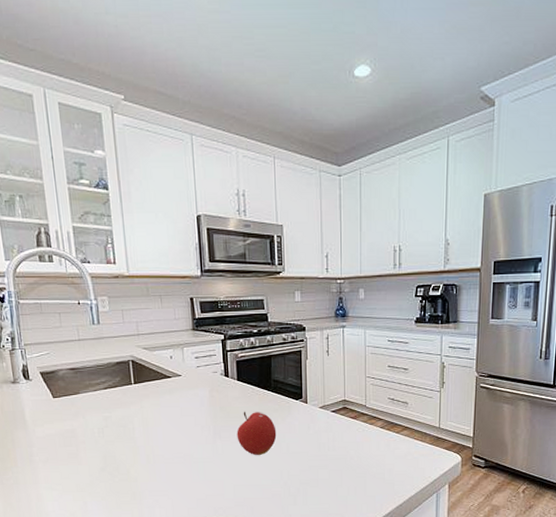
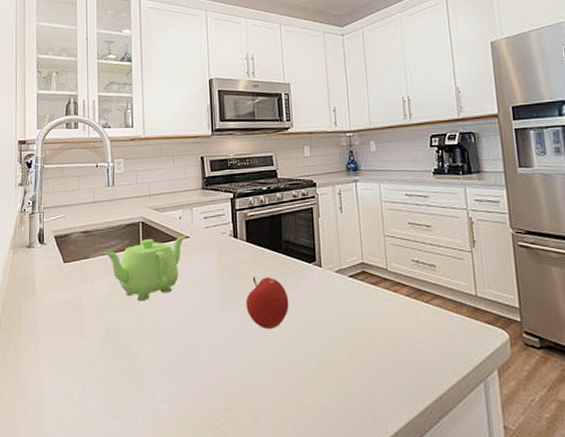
teapot: none [94,374,179,432] -> present [104,235,187,300]

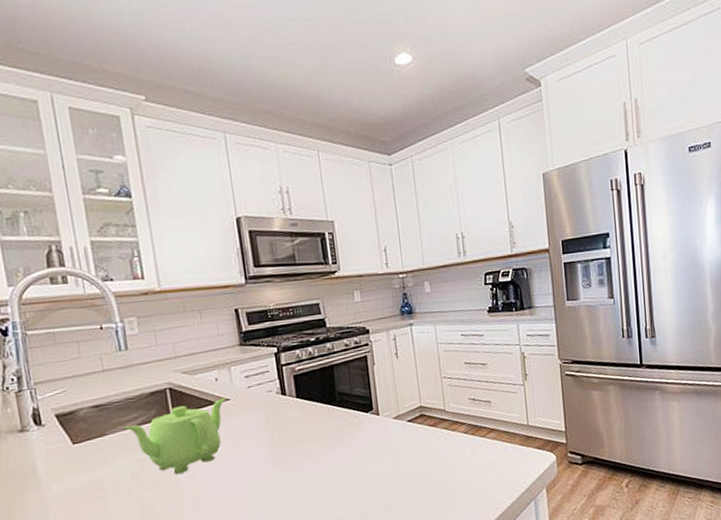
fruit: present [245,276,289,329] -> none [300,431,348,483]

